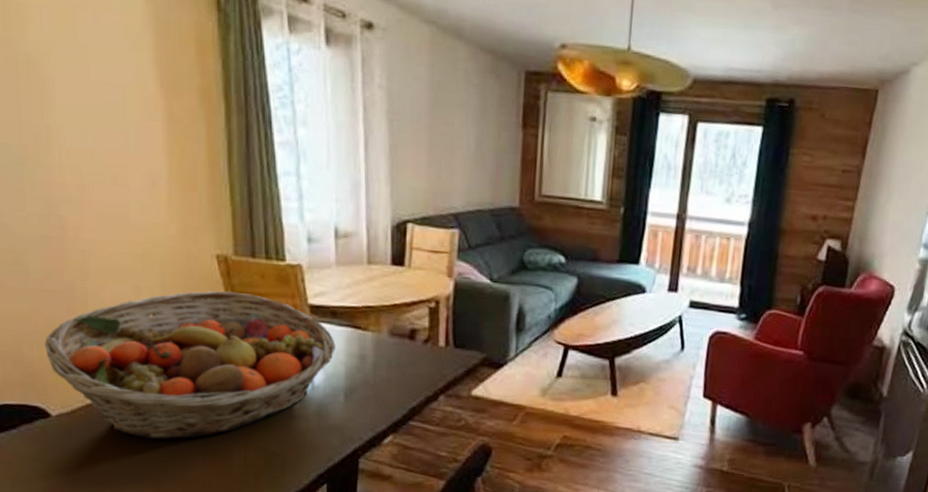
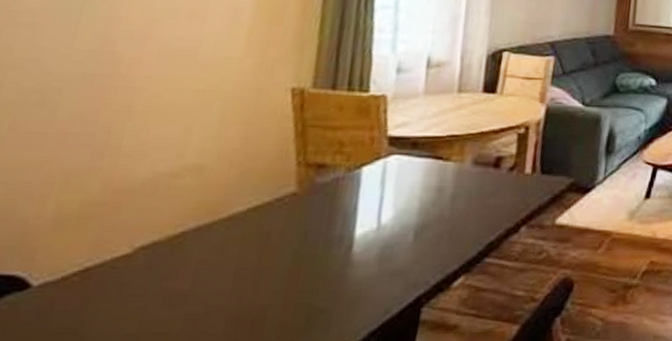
fruit basket: present [43,290,336,441] -> none [48,125,412,307]

